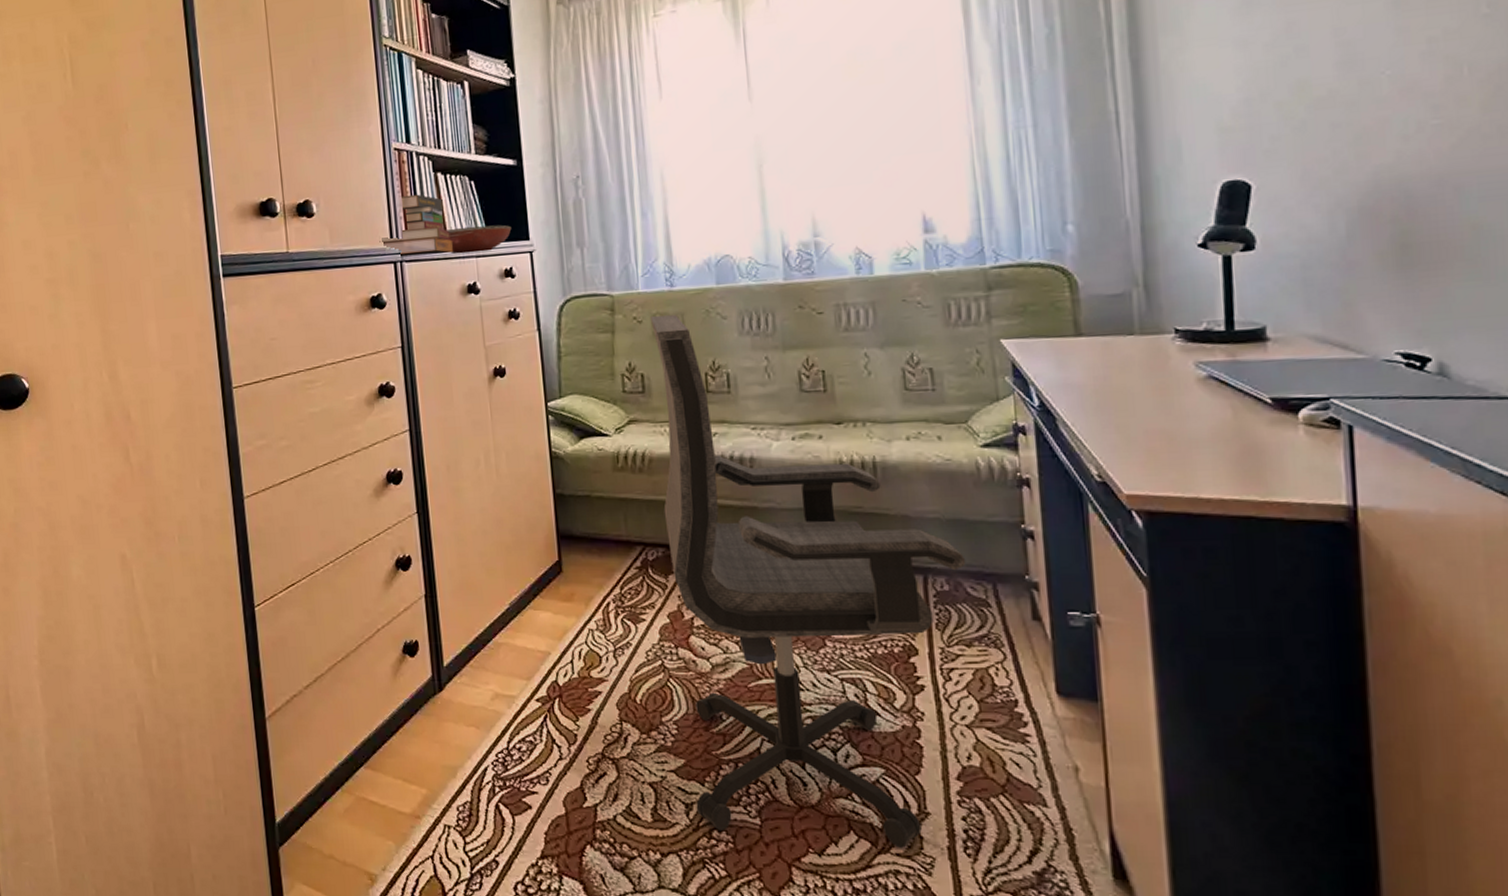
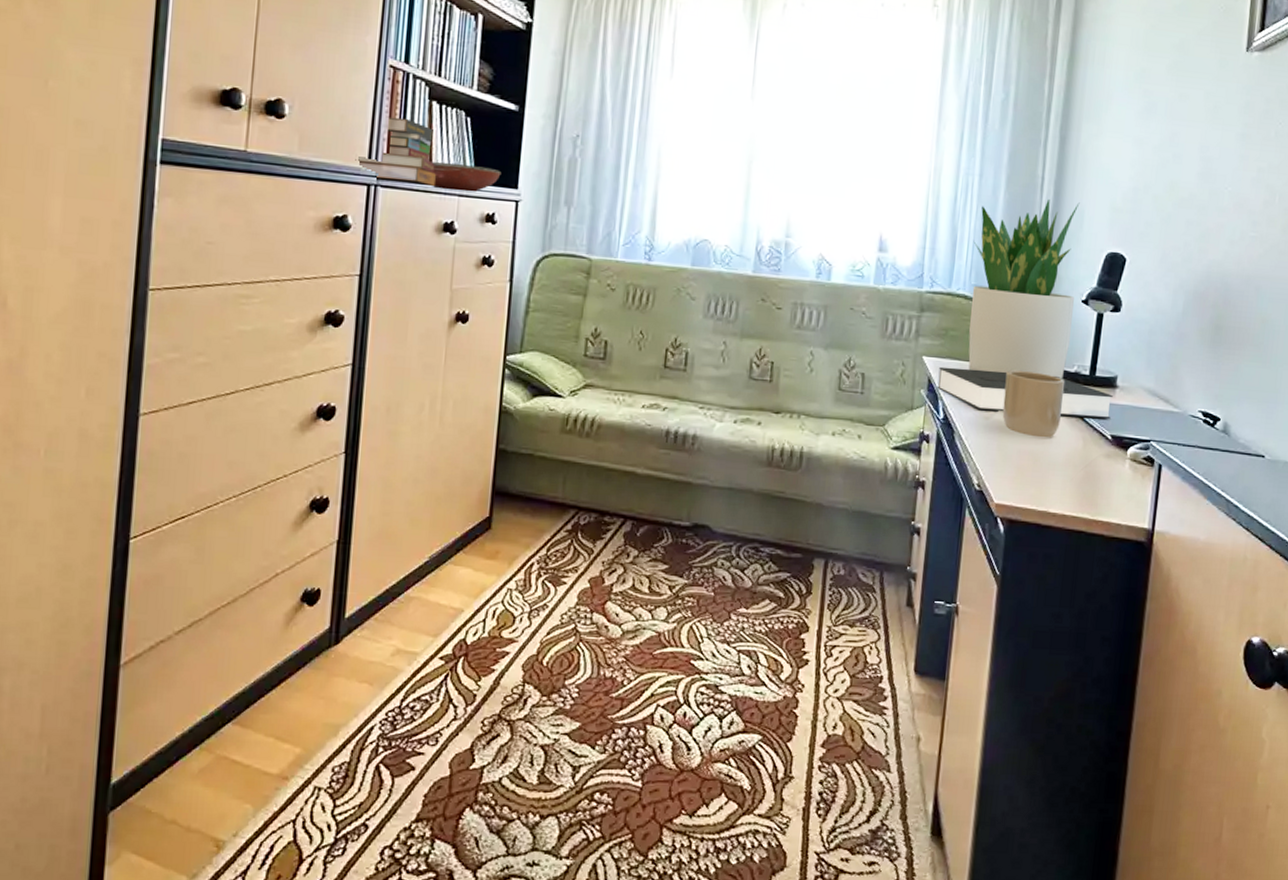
office chair: present [649,315,966,848] -> none [582,286,863,809]
booklet: none [1023,337,1266,391] -> present [937,366,1113,420]
planter: none [1039,131,1191,347] -> present [968,199,1080,378]
mug: none [1111,337,1196,413] -> present [1002,369,1065,438]

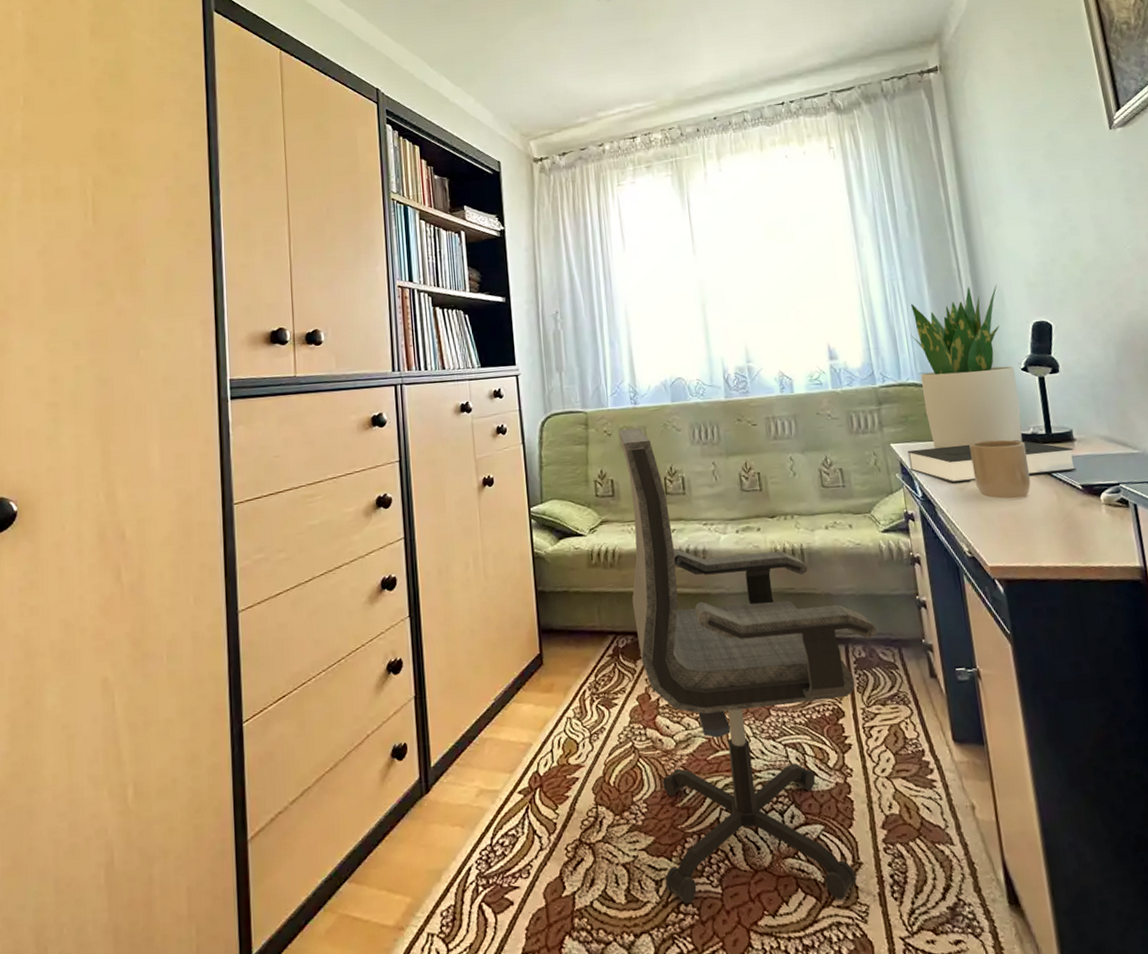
books: present [355,116,436,187] -> none [381,325,448,380]
decorative bowl: present [432,162,502,192] -> none [443,352,501,378]
office chair: none [582,286,863,809] -> present [617,428,877,905]

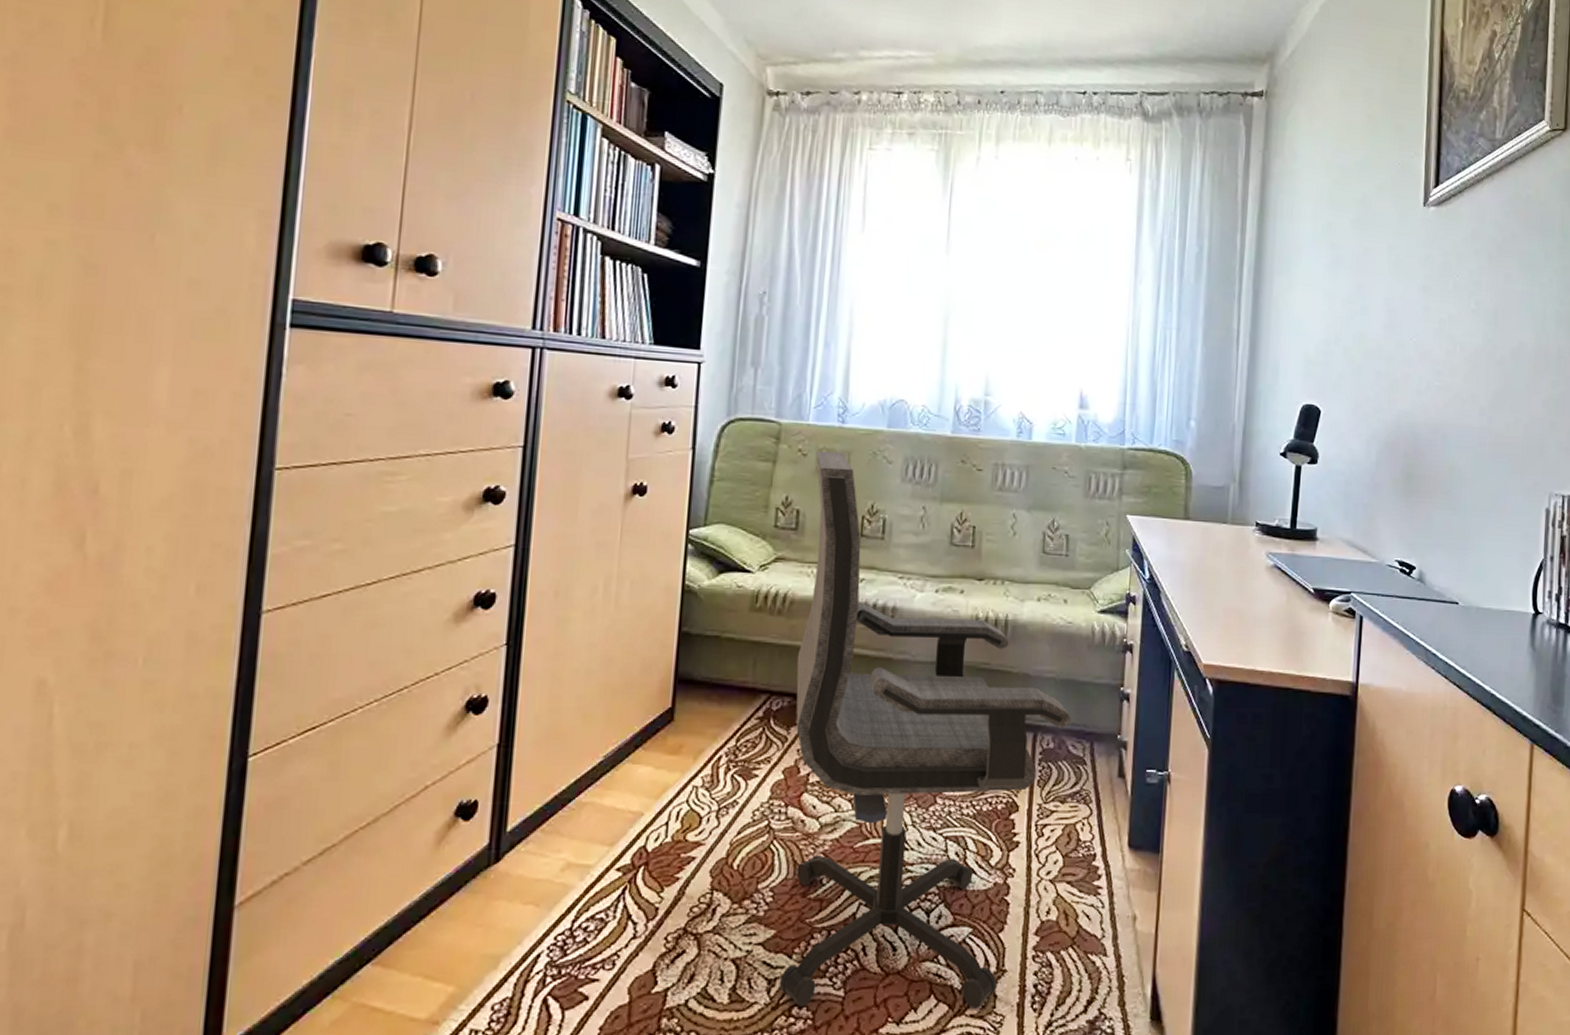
booklet: present [907,439,1077,483] -> none [1142,525,1314,573]
planter: present [911,284,1023,449] -> none [1171,353,1275,533]
mug: present [969,439,1031,499] -> none [1207,525,1267,594]

